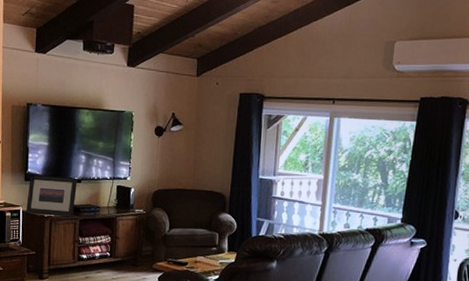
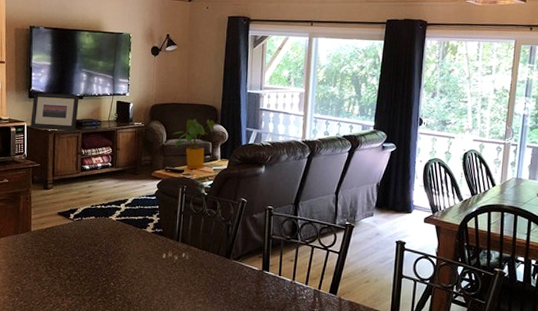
house plant: none [178,206,223,263] -> present [174,118,215,170]

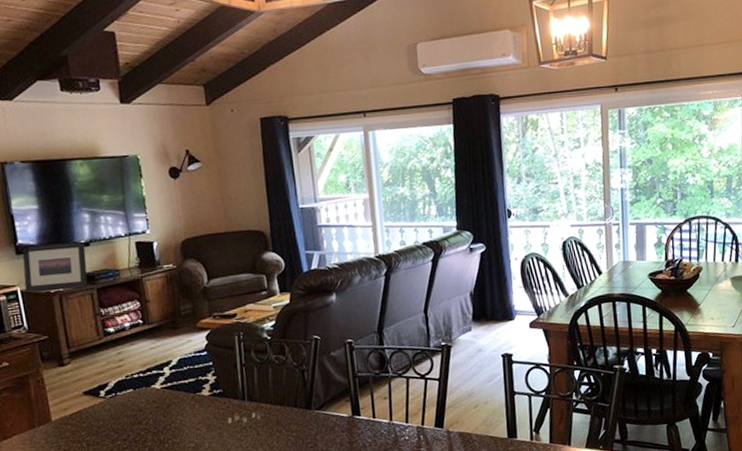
house plant: present [174,118,215,170] -> none [216,247,266,312]

